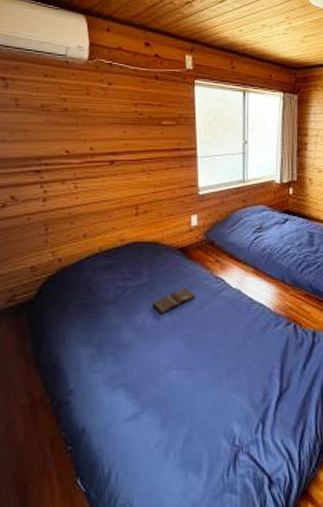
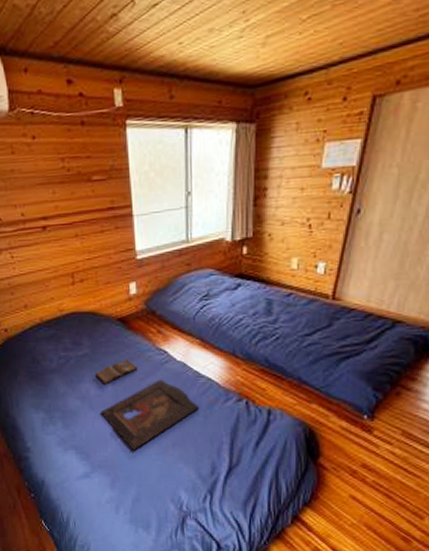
tray: none [155,307,253,383] -> present [100,379,200,451]

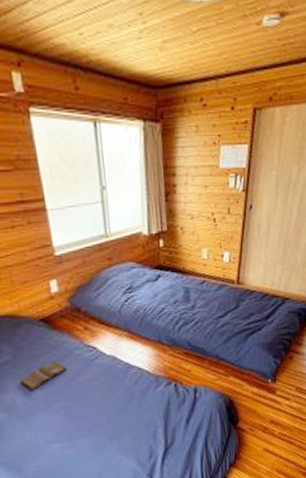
tray: present [100,379,200,451] -> none [29,376,134,454]

